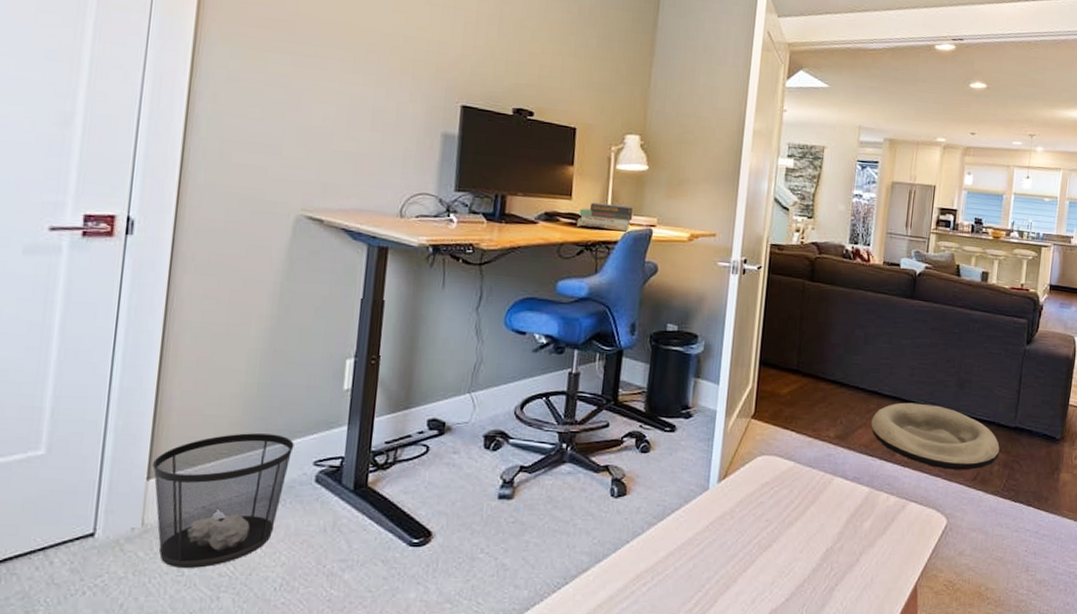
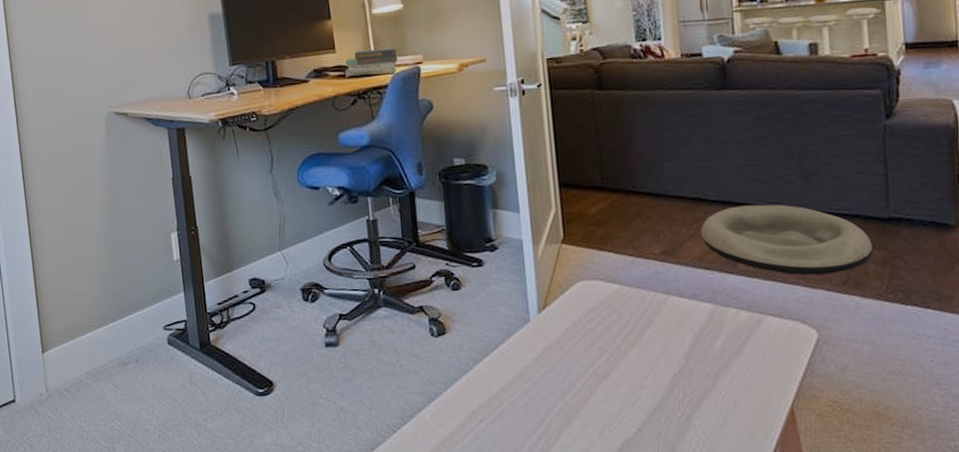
waste bin: present [152,433,294,568] -> none [44,306,145,425]

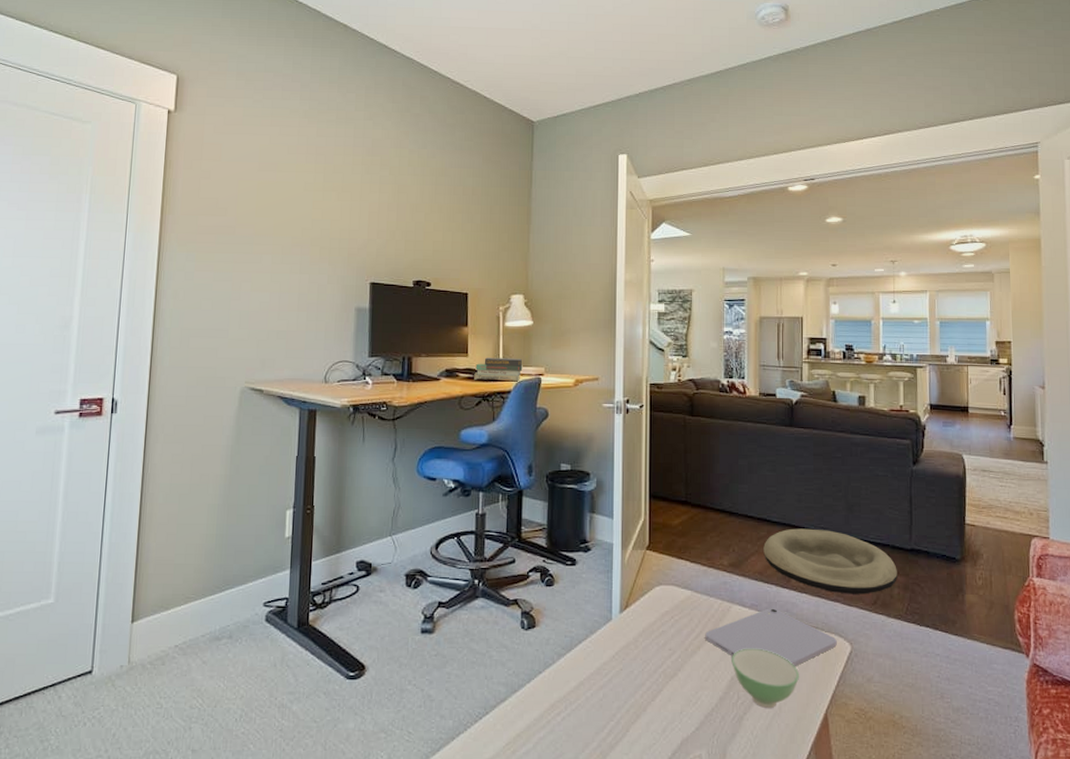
tablet: none [639,296,800,358] -> present [705,608,837,666]
bowl: none [672,341,756,405] -> present [731,648,799,708]

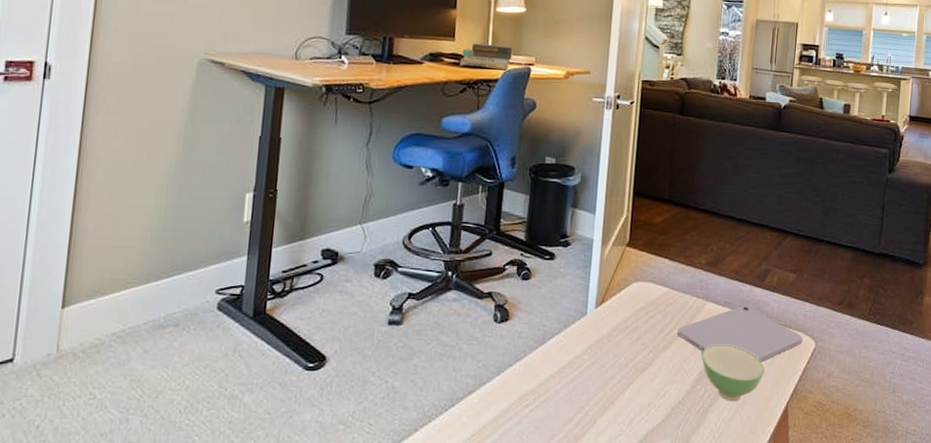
dog bed: present [763,528,897,594] -> none [741,230,865,295]

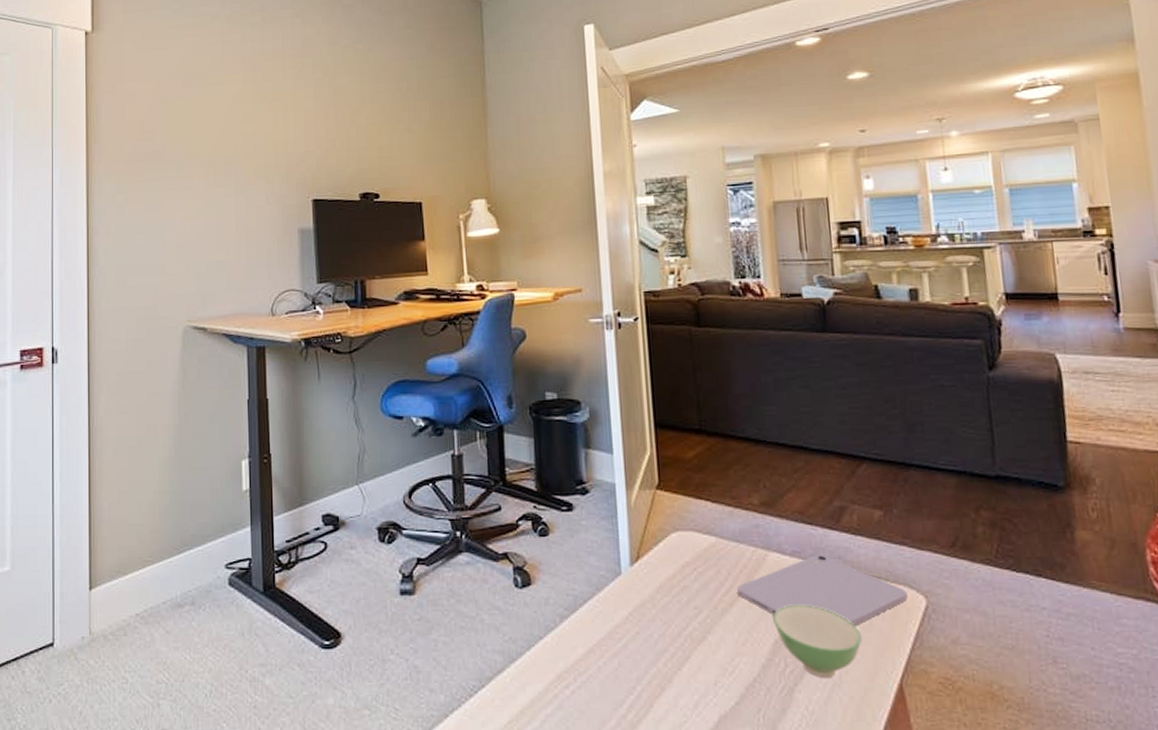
books: present [460,43,513,71] -> none [436,272,492,302]

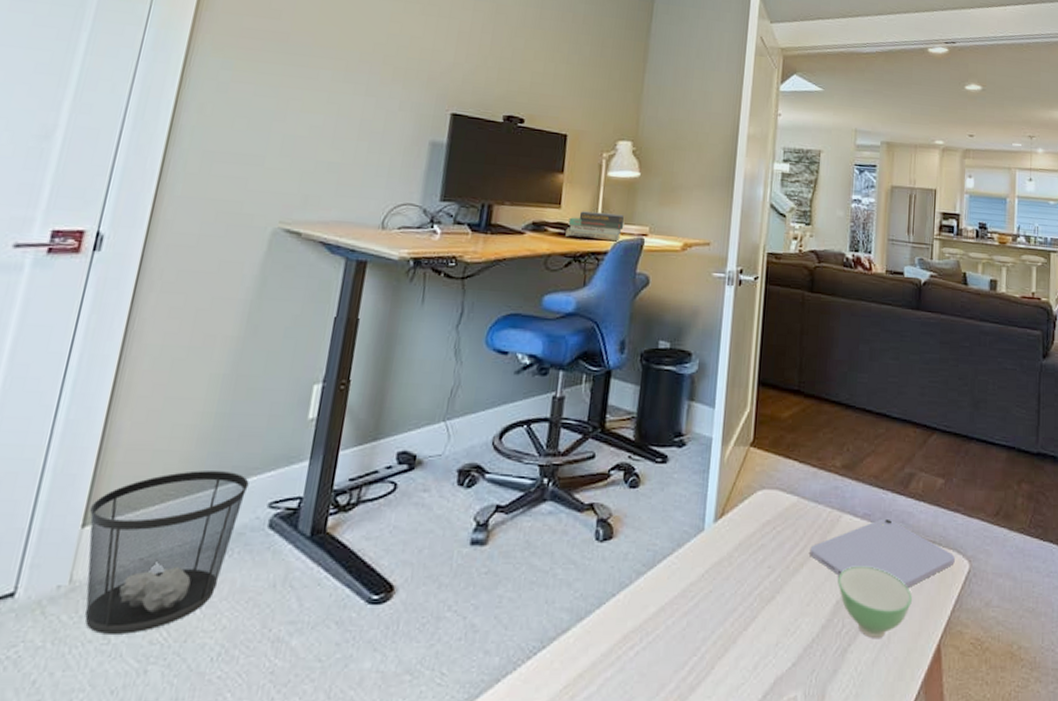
waste bin: none [93,539,206,675] -> present [85,470,249,634]
books: none [436,272,492,302] -> present [565,211,624,242]

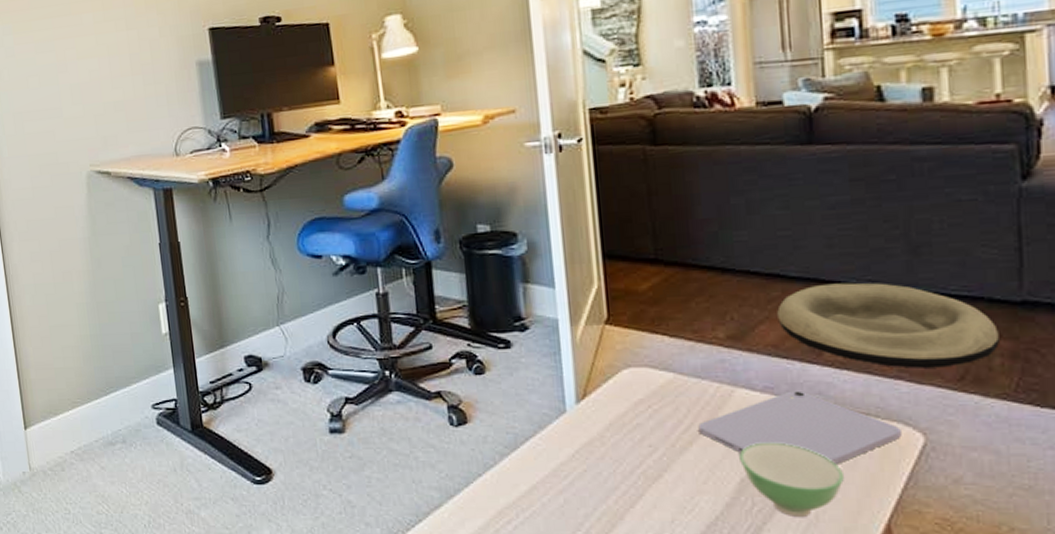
waste bin: present [85,470,249,634] -> none [26,382,132,507]
books: present [565,211,624,242] -> none [351,97,412,133]
dog bed: none [880,426,1022,504] -> present [777,282,999,368]

